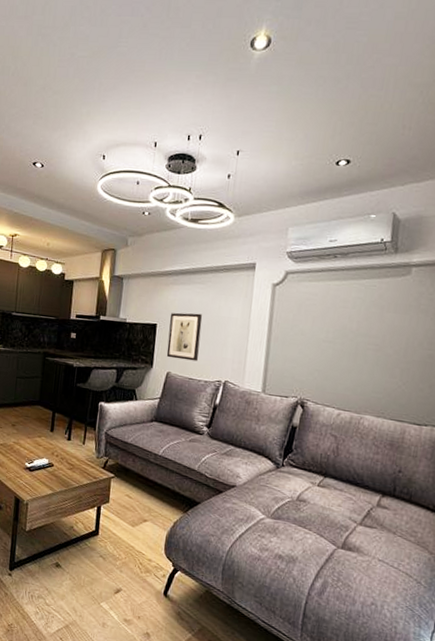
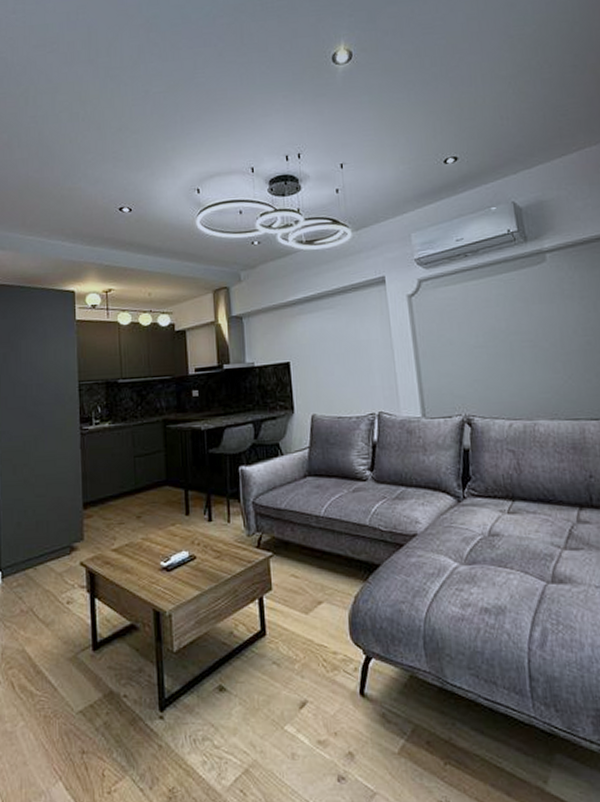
wall art: present [166,312,203,361] -> none [302,341,345,398]

